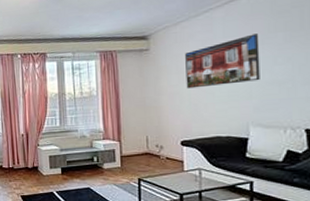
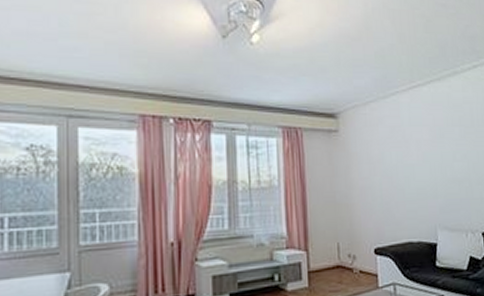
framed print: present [185,34,260,89] -> none [375,126,444,183]

